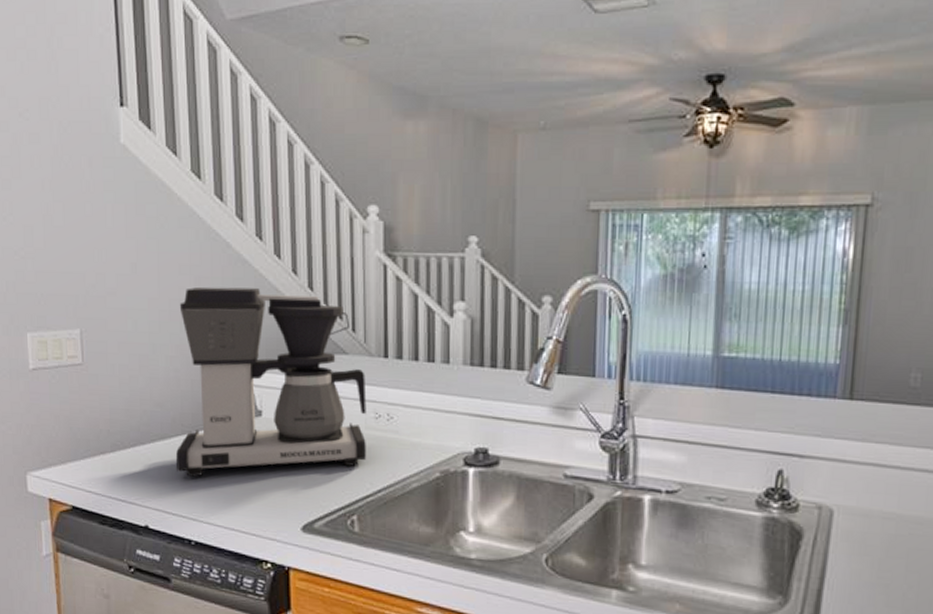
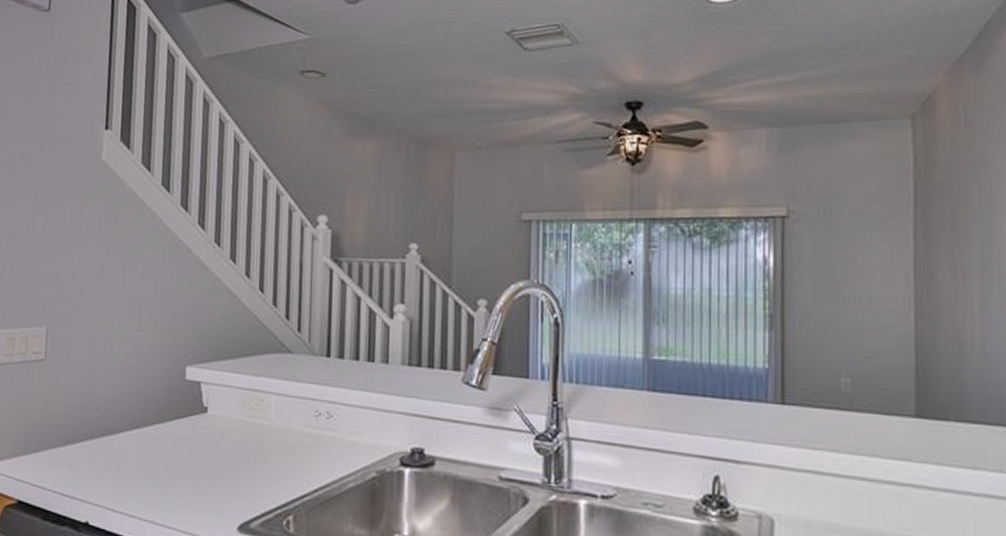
coffee maker: present [175,286,367,477] -> none [121,288,308,473]

